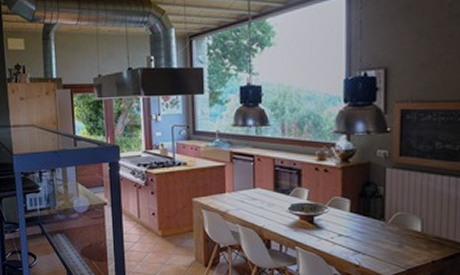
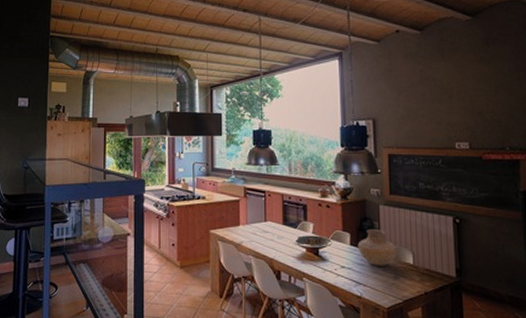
vase: none [358,195,404,234] -> present [357,229,397,266]

